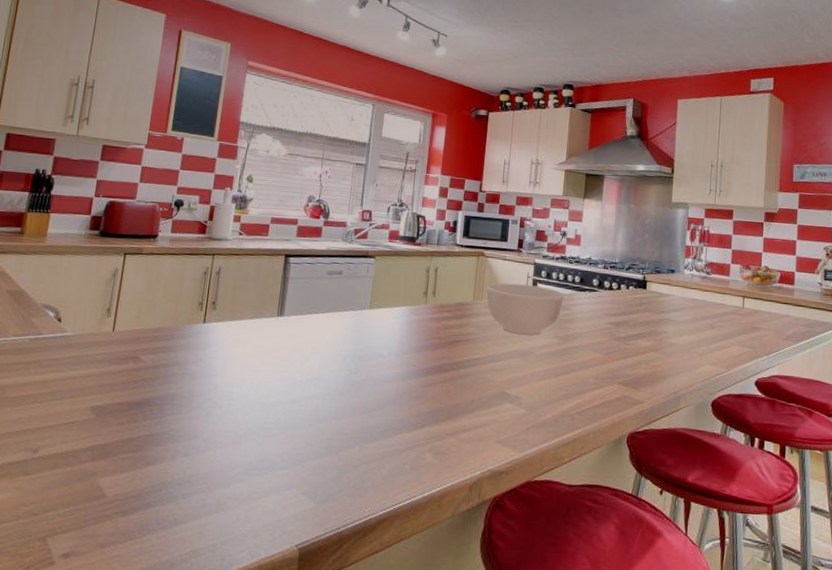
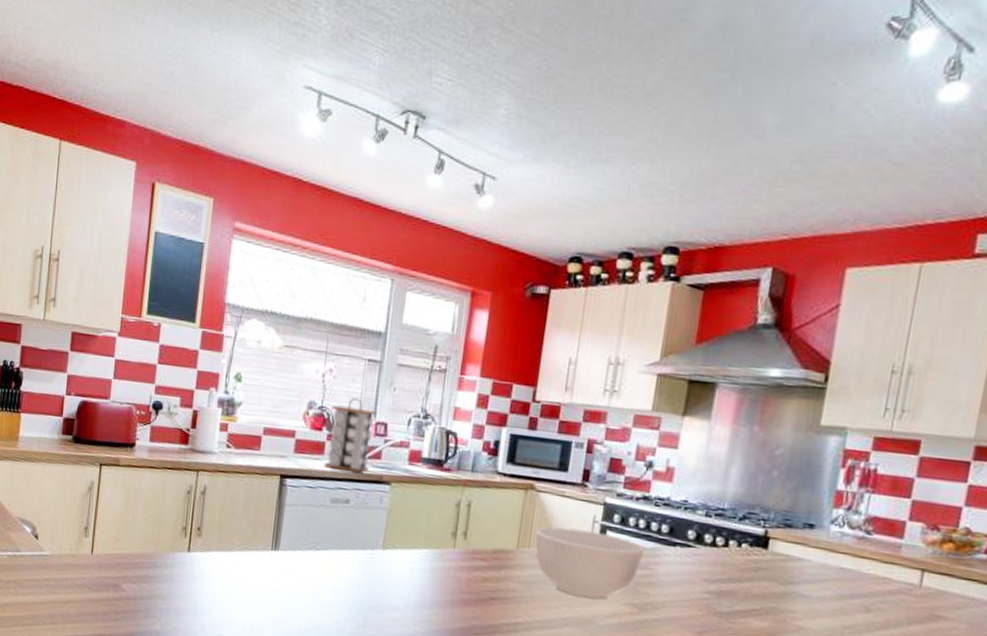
spice rack: none [321,192,363,251] -> present [323,397,377,474]

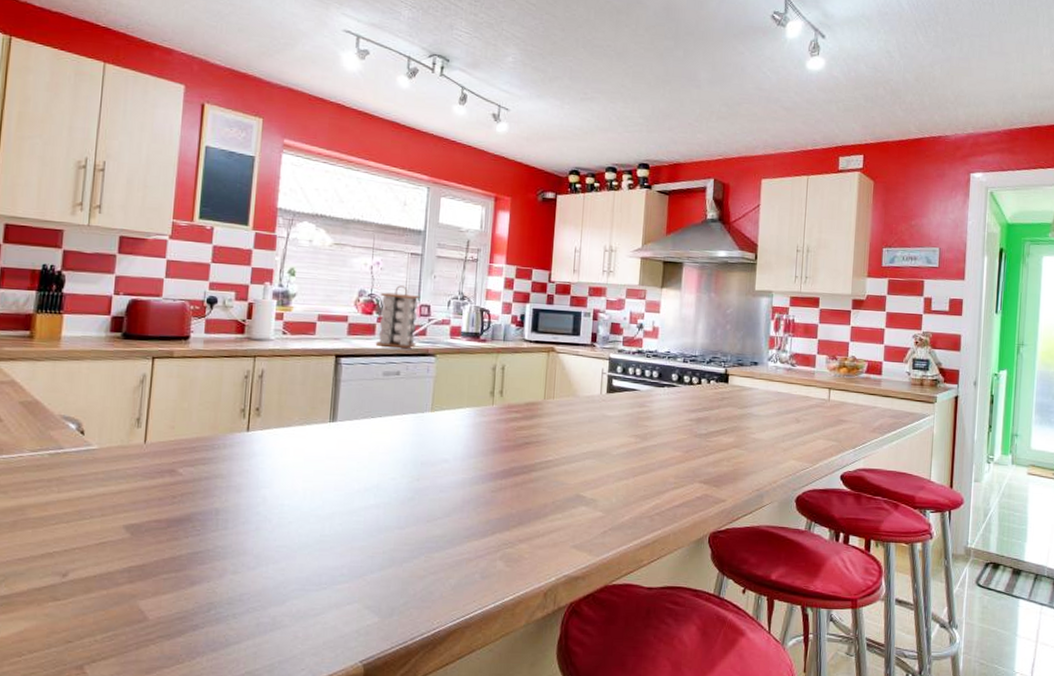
bowl: present [535,526,645,600] -> none [558,380,642,435]

